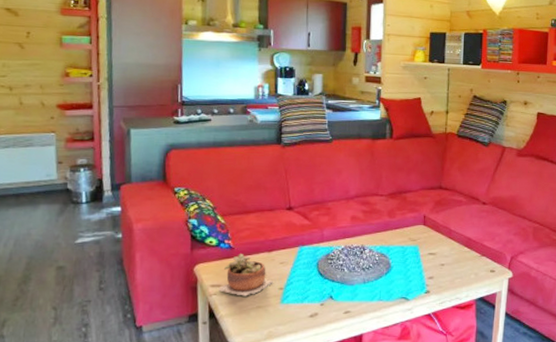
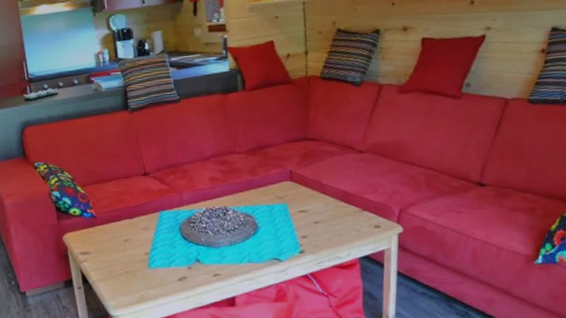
succulent plant: present [218,254,273,296] -> none [87,222,138,262]

